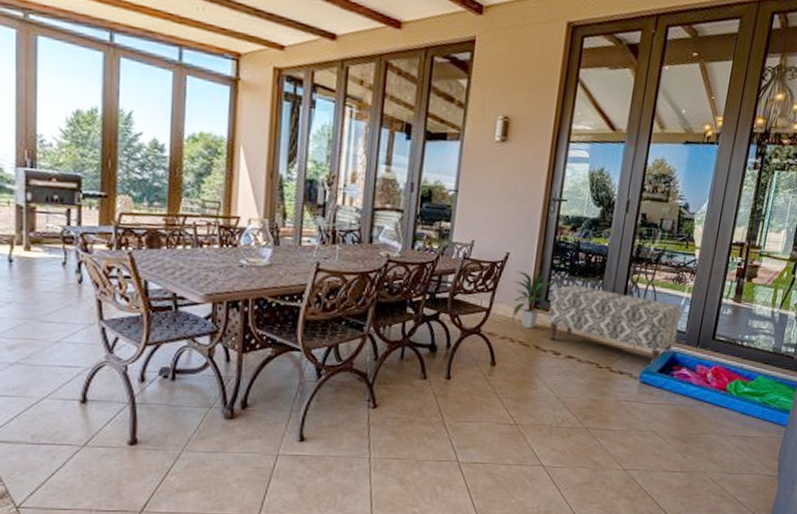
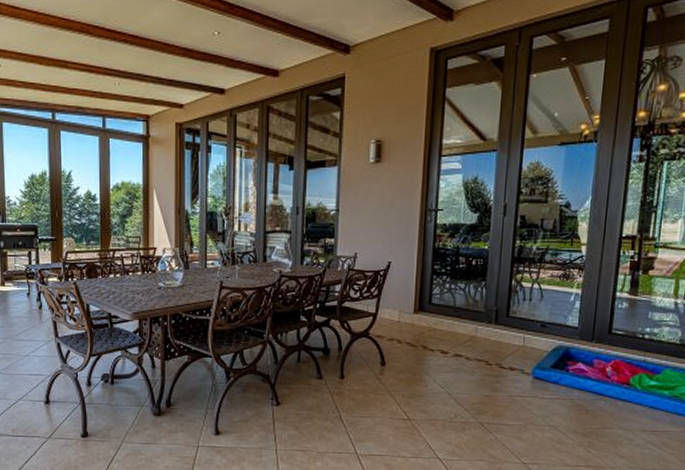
indoor plant: present [513,271,557,329] -> none [397,277,439,331]
bench: present [547,284,682,364] -> none [433,287,571,360]

